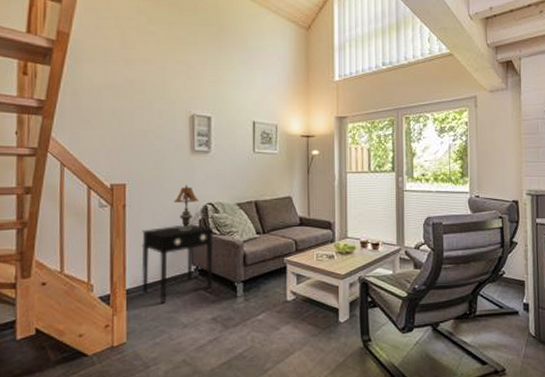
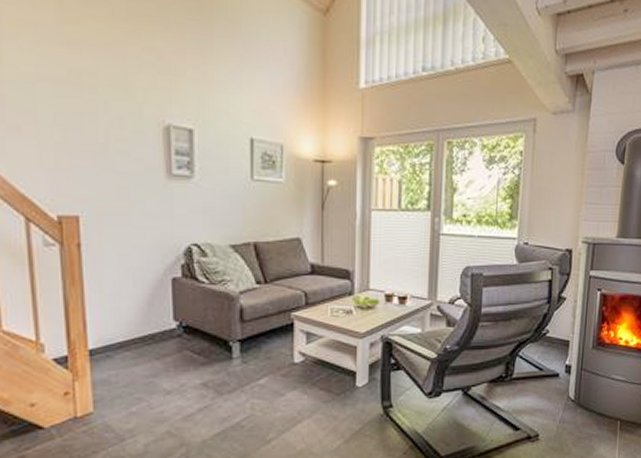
side table: present [141,223,214,303] -> none [105,268,202,366]
table lamp: present [173,184,198,230] -> none [146,219,180,277]

